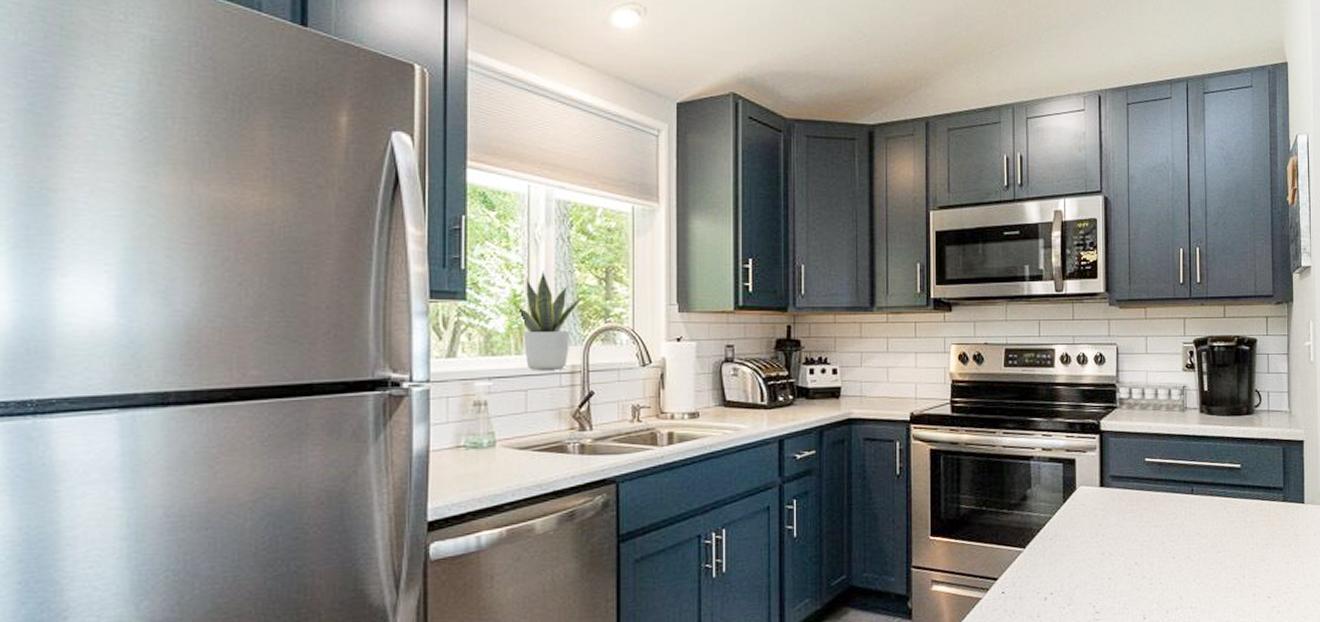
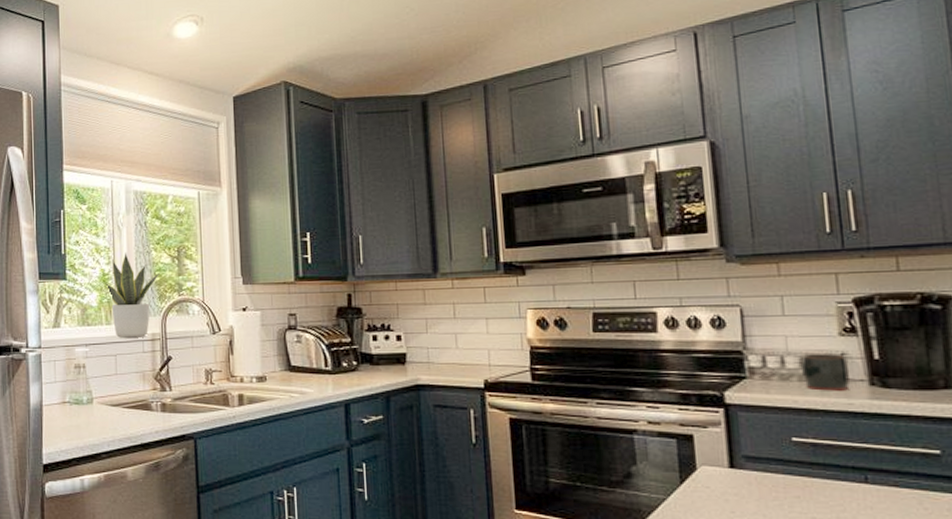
mug: none [1156,386,1187,418] -> present [801,354,850,391]

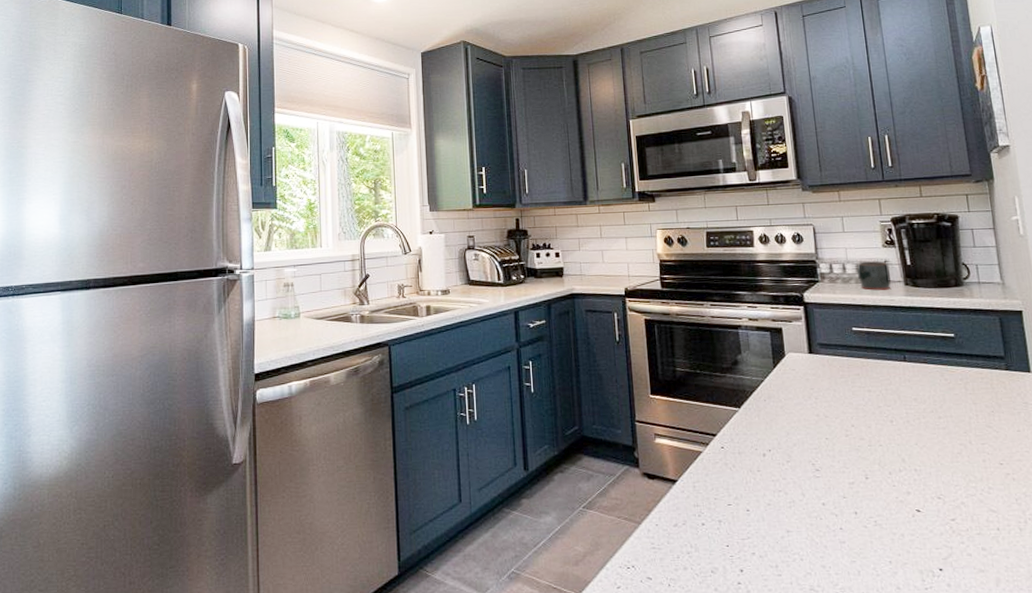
potted plant: present [104,252,161,338] -> none [310,184,360,259]

